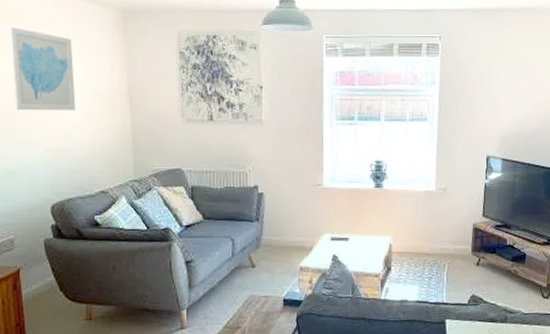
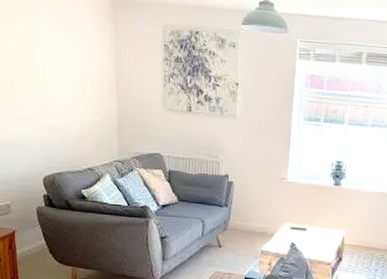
wall art: present [9,26,76,111] -> none [8,8,68,93]

